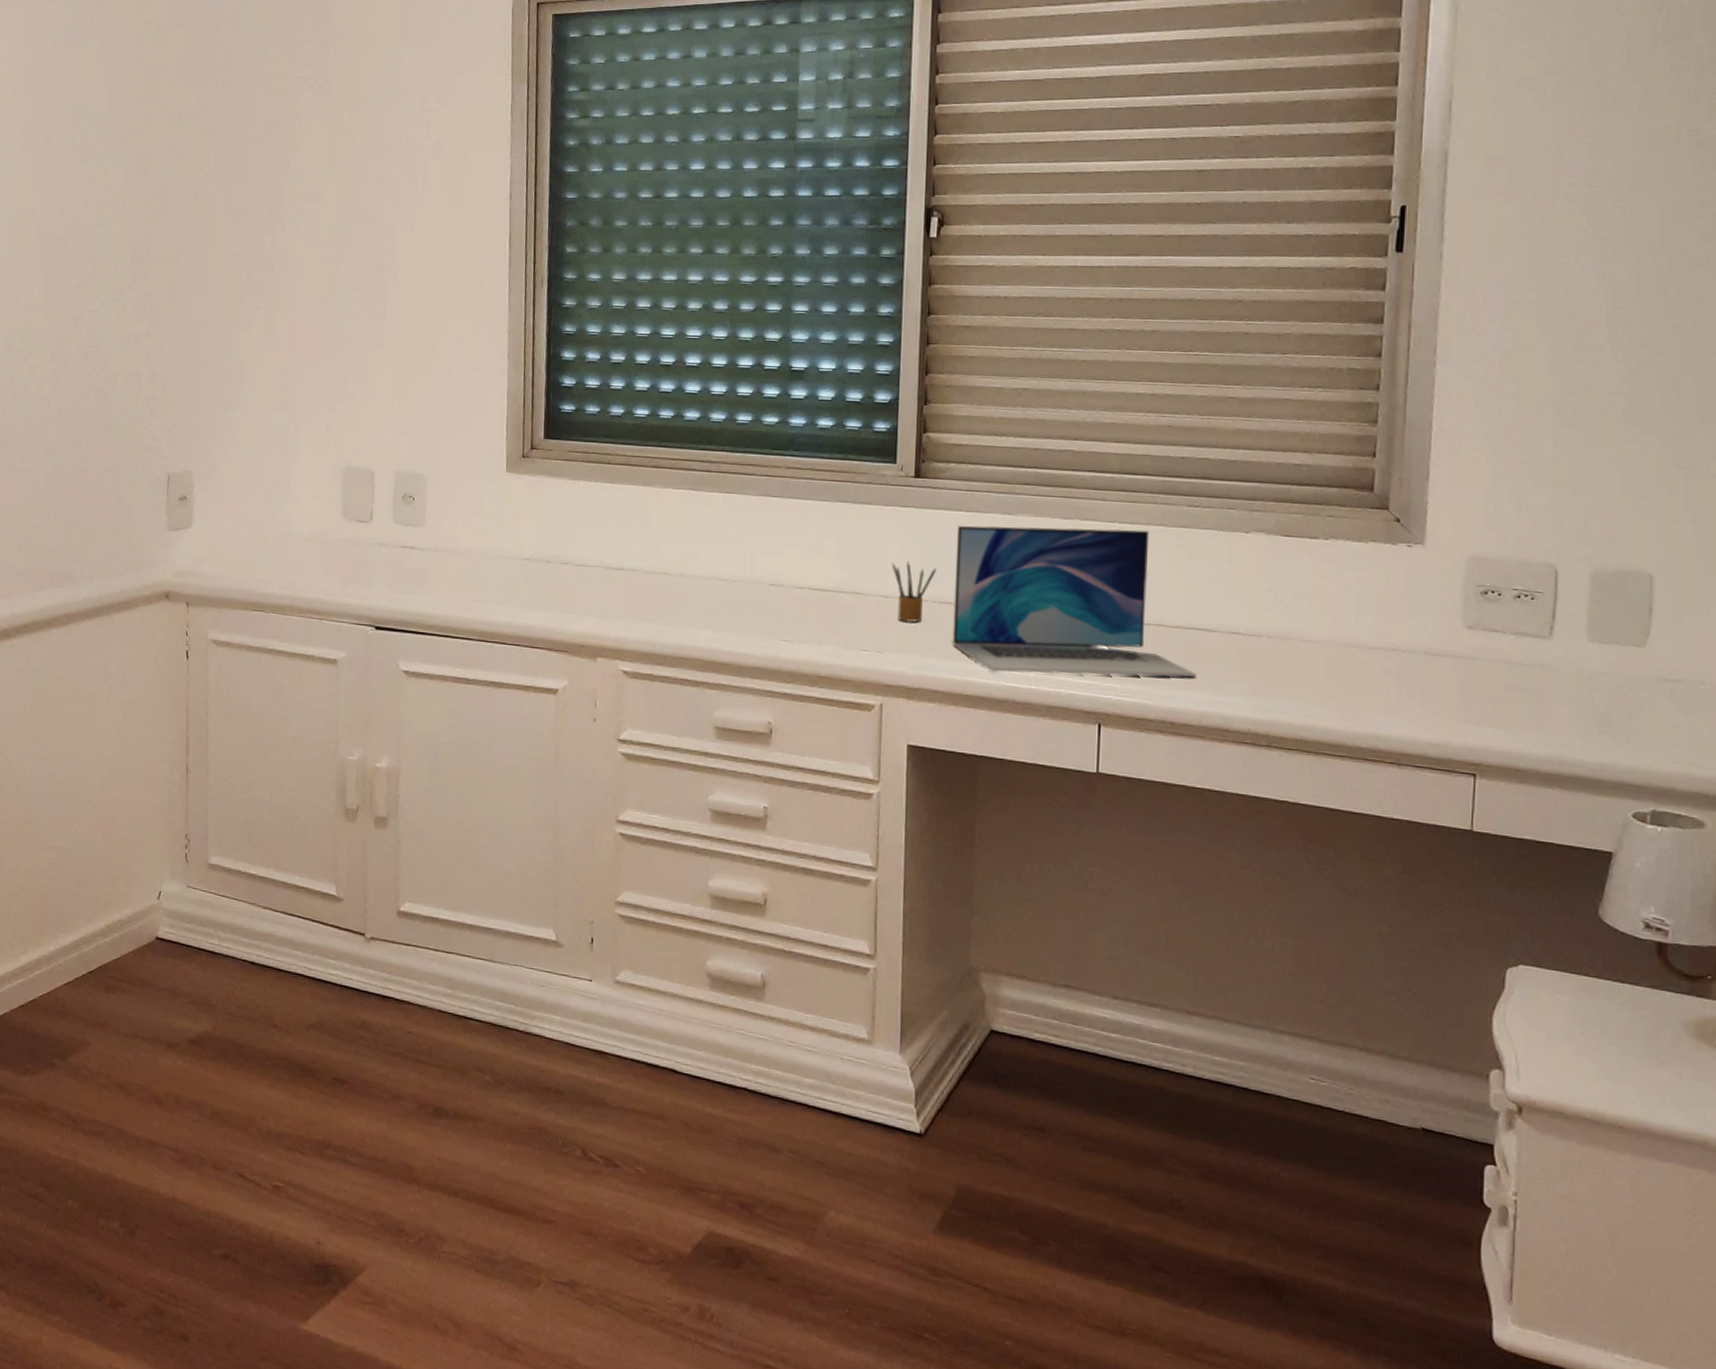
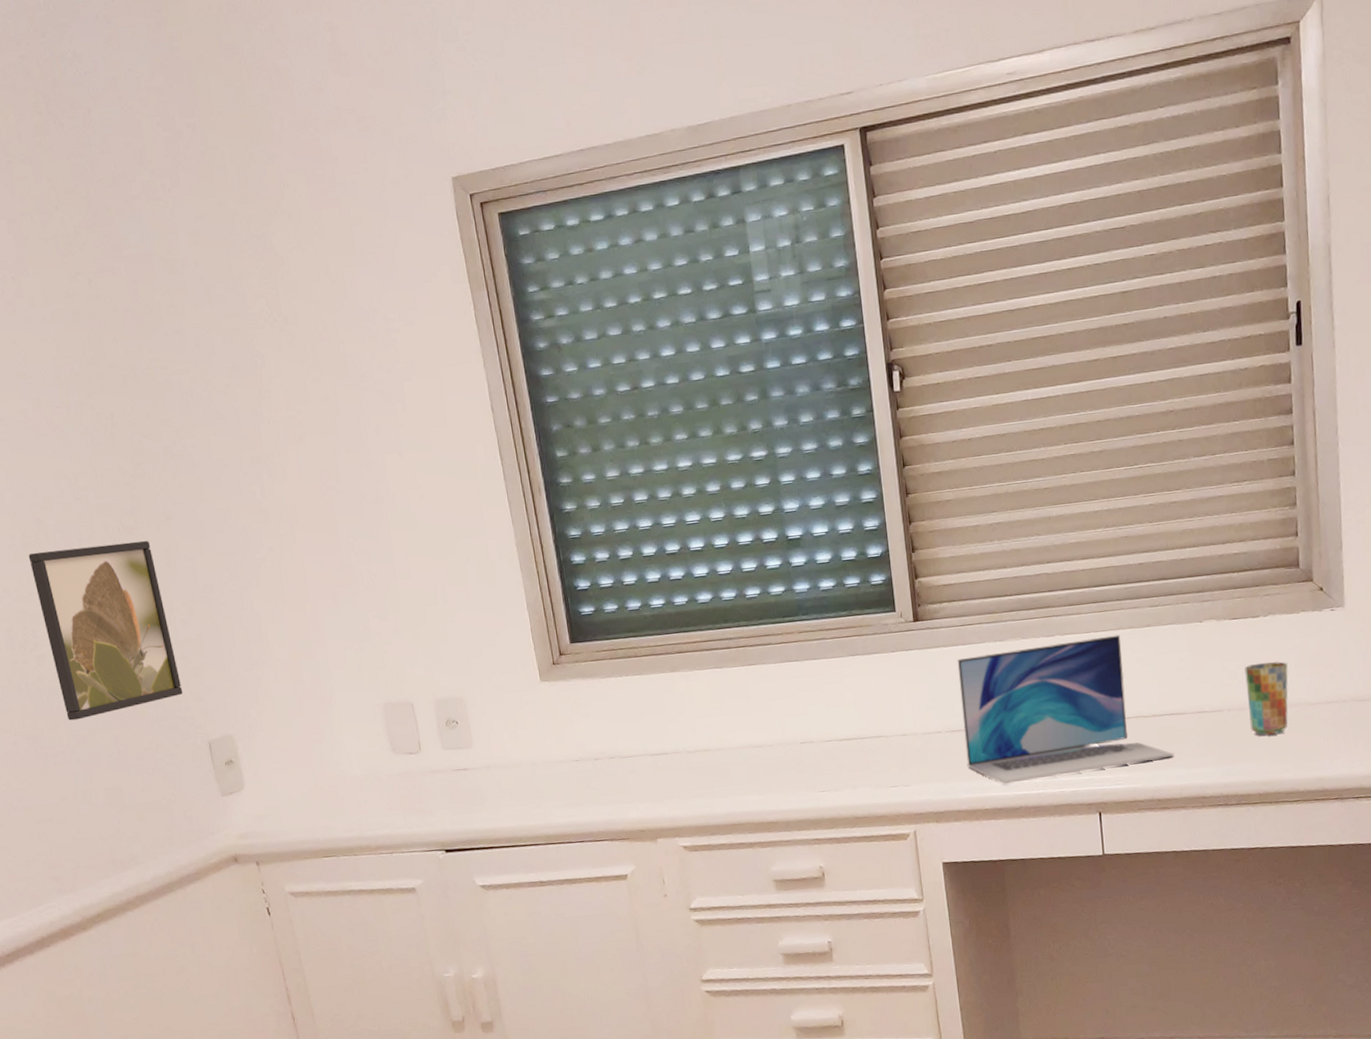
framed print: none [42,267,157,432] -> present [28,540,183,721]
pencil box: present [892,562,936,623] -> none [905,700,945,755]
cup: none [1292,590,1347,675] -> present [1244,661,1288,736]

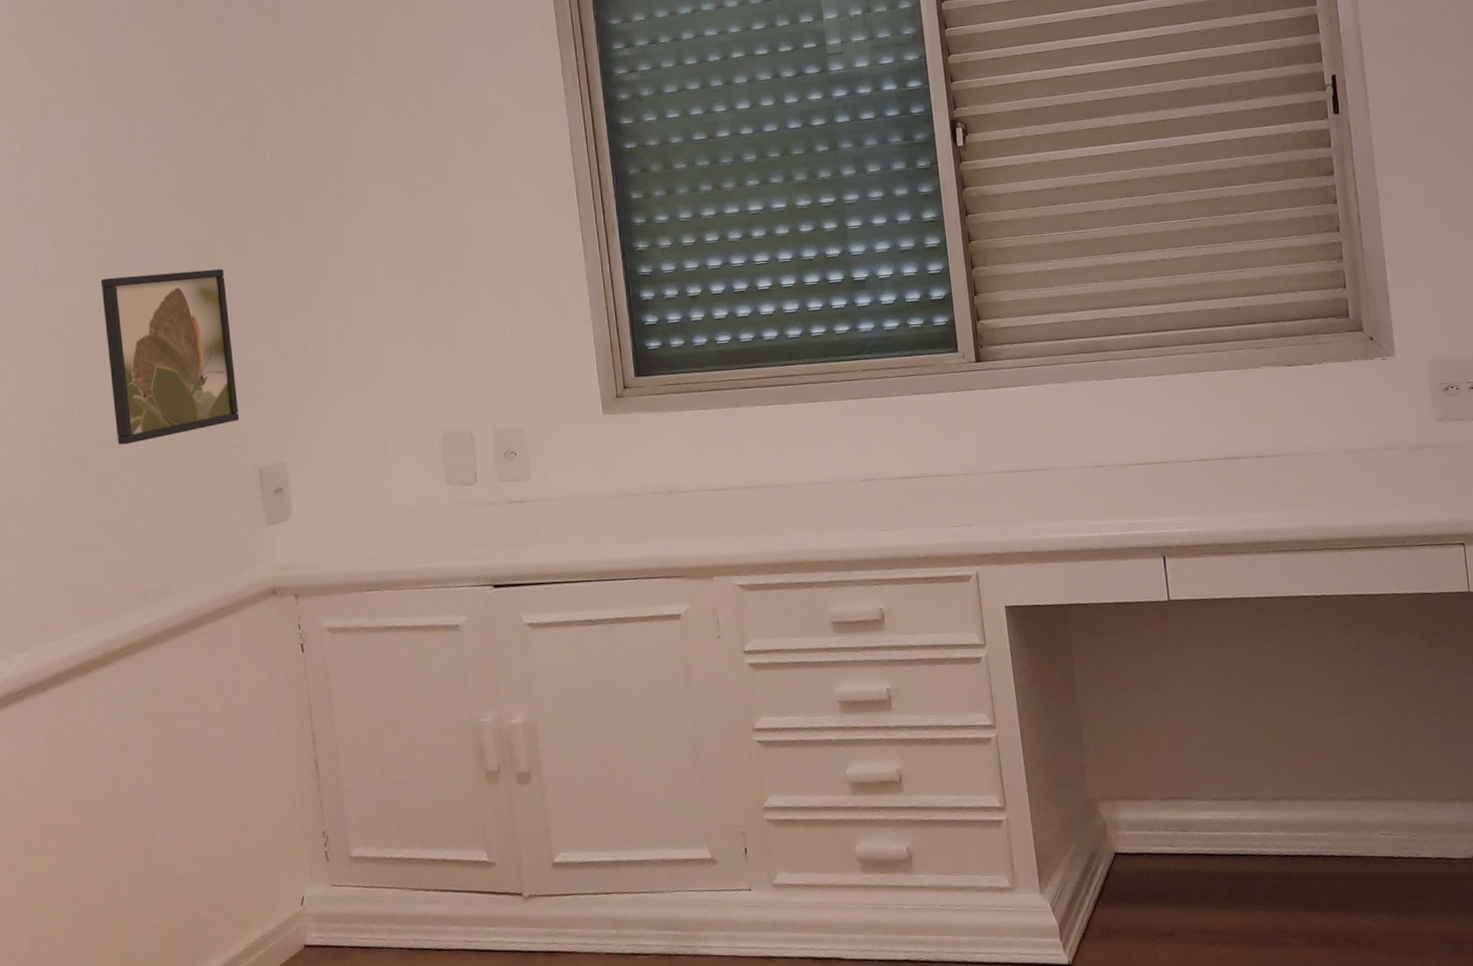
laptop: present [957,634,1174,785] -> none [1018,379,1236,527]
cup: present [1244,661,1288,736] -> none [1301,408,1347,481]

